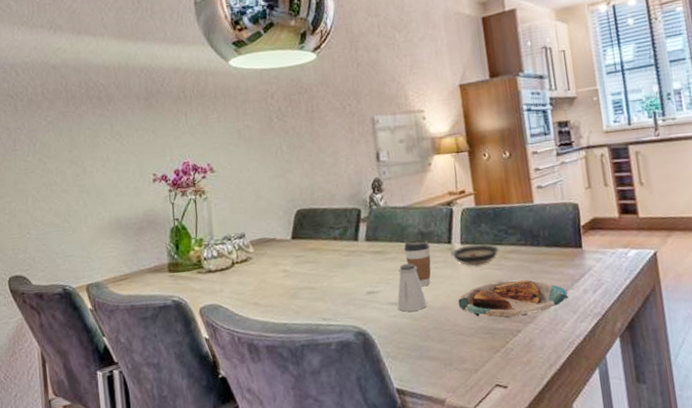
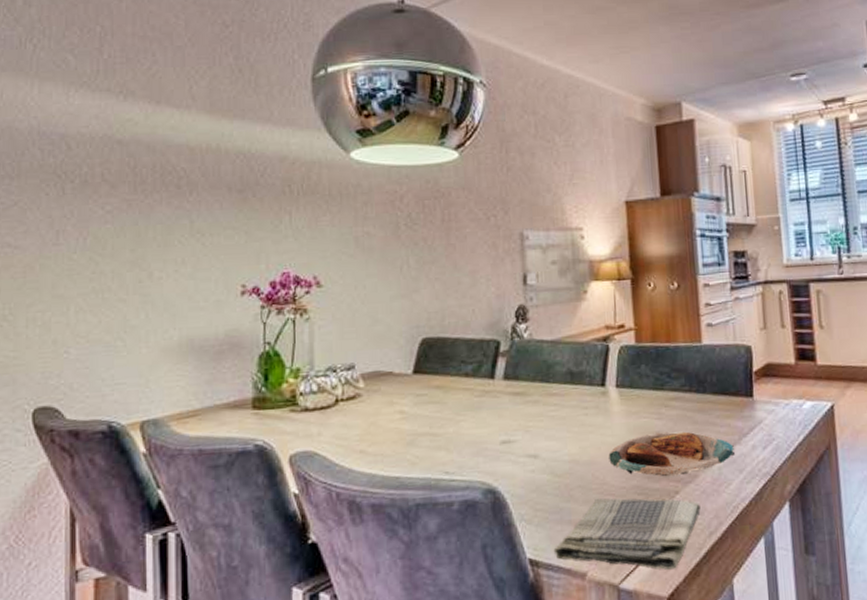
saltshaker: present [397,263,427,312] -> none [537,408,572,466]
coffee cup: present [404,240,431,287] -> none [549,381,580,437]
dish towel: none [416,337,541,397] -> present [553,498,701,570]
saucer: present [451,244,499,266] -> none [604,388,660,414]

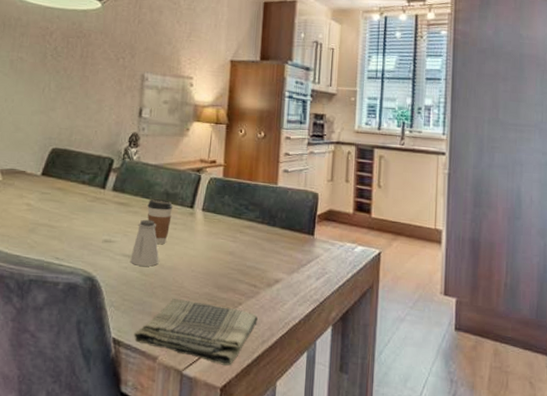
saltshaker: none [537,408,572,466] -> present [130,219,159,267]
coffee cup: none [549,381,580,437] -> present [147,199,173,245]
plate: present [608,431,736,477] -> none [188,252,293,290]

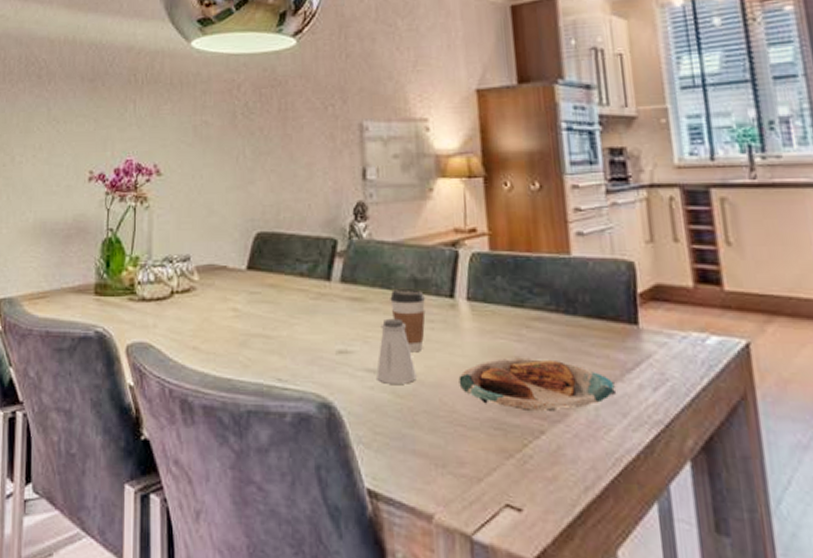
dish towel: present [133,298,258,366] -> none [395,427,573,526]
plate: none [188,252,293,290] -> present [458,357,617,412]

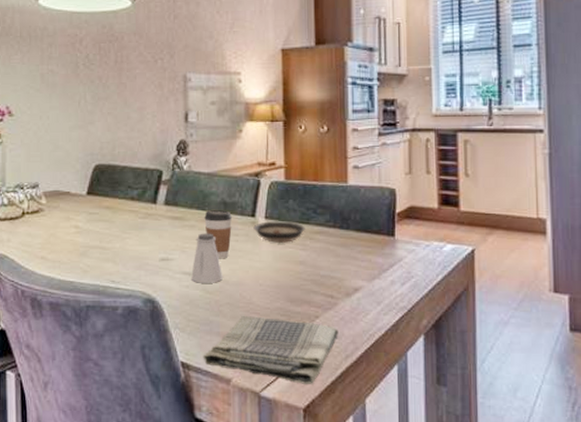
dish towel: none [395,427,573,526] -> present [203,315,338,384]
saucer: none [452,304,520,333] -> present [253,221,305,244]
plate: present [458,357,617,412] -> none [255,262,375,302]

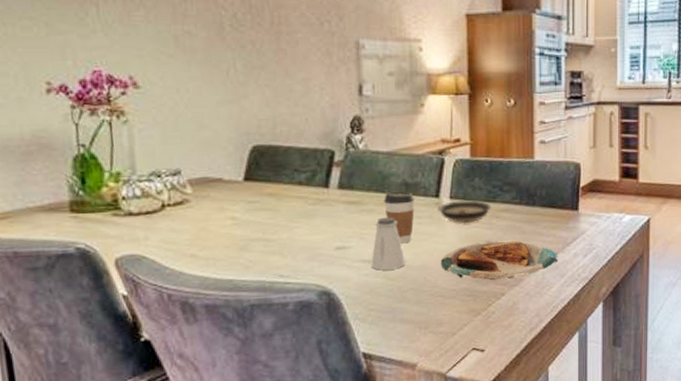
dish towel: present [203,315,338,384] -> none [386,299,524,360]
plate: none [255,262,375,302] -> present [440,240,559,281]

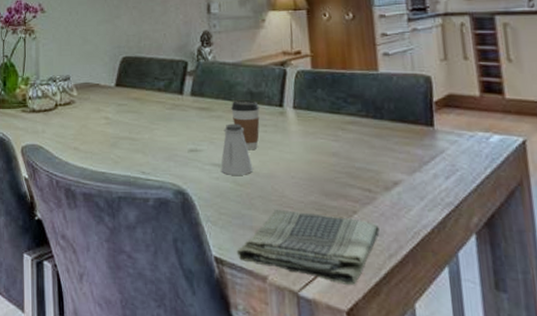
dish towel: none [386,299,524,360] -> present [236,209,380,285]
saucer: present [437,200,491,224] -> none [282,111,336,135]
plate: present [440,240,559,281] -> none [287,153,416,196]

